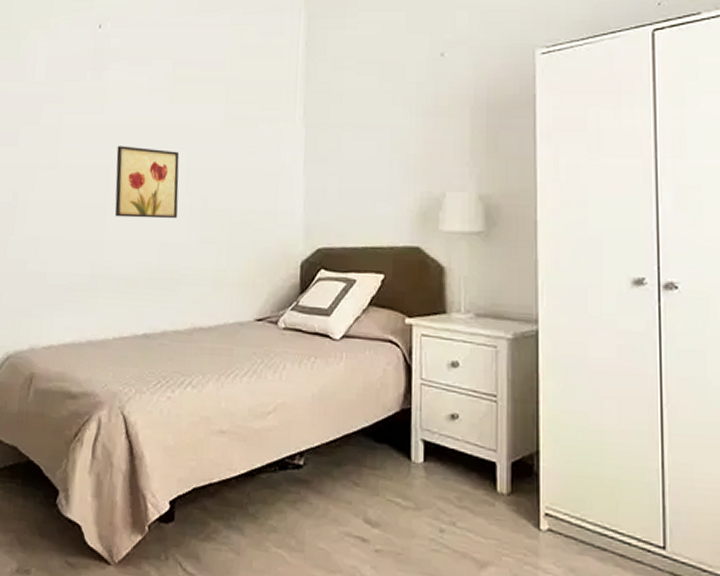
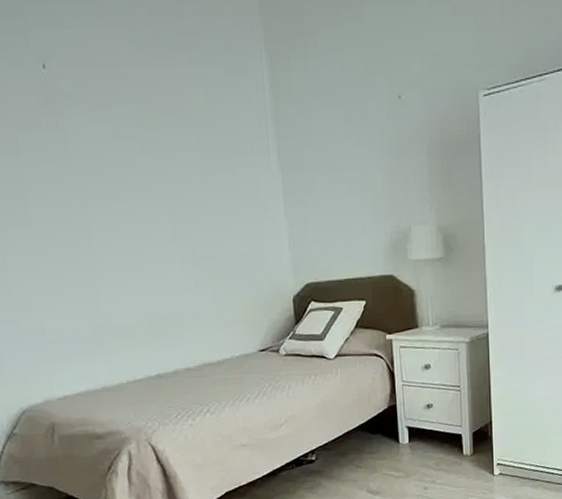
wall art: present [114,145,180,219] -> none [92,198,170,270]

